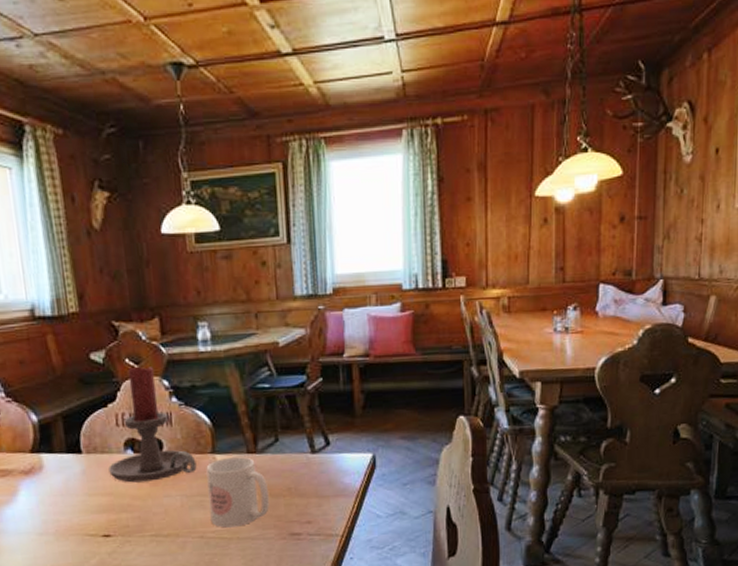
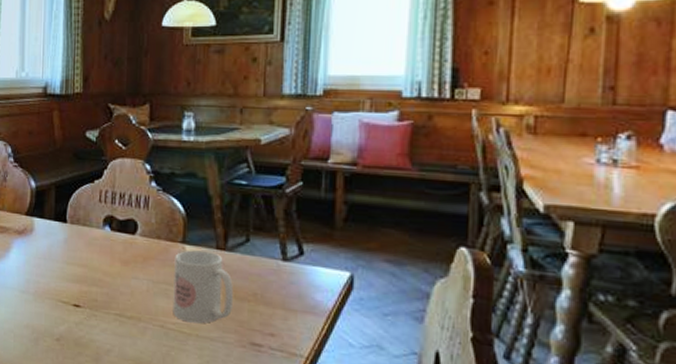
candle holder: present [109,366,197,483] -> none [87,147,166,261]

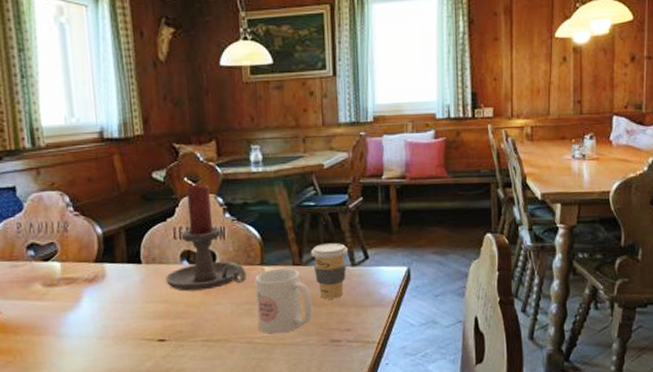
candle holder: none [87,147,166,261] -> present [166,184,247,292]
coffee cup: none [238,229,280,295] -> present [311,243,348,299]

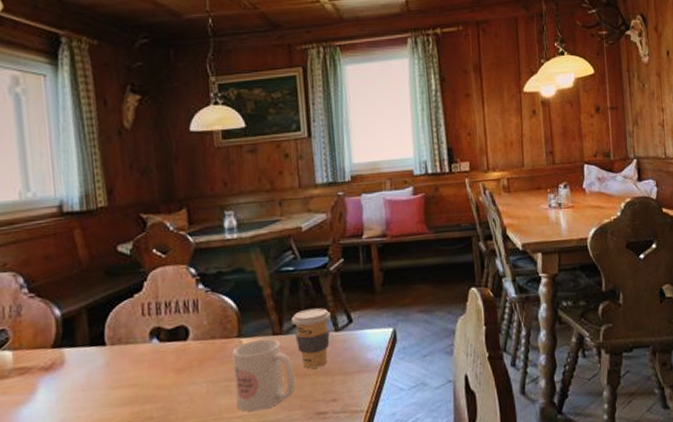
candle holder: present [166,184,247,292] -> none [133,255,223,373]

